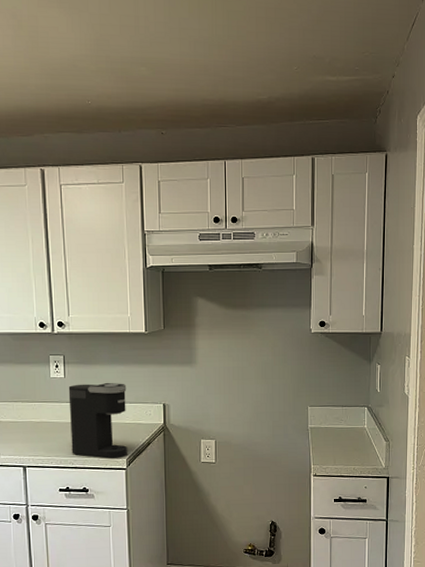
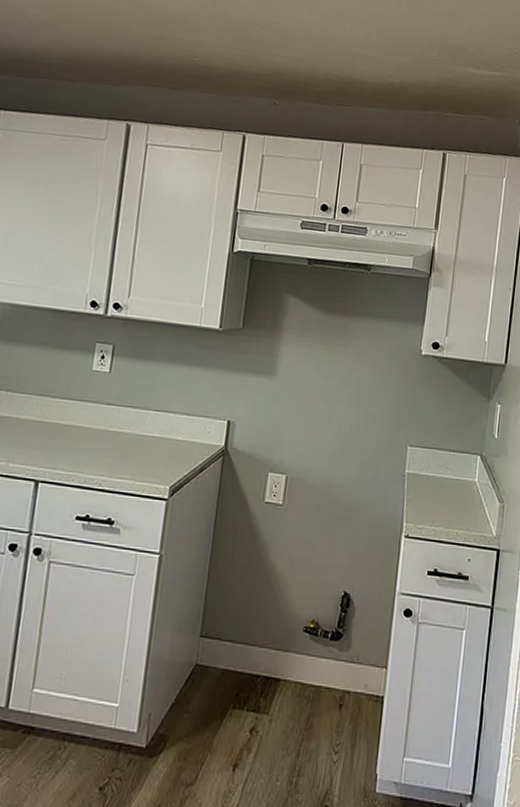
coffee maker: present [68,382,127,459] -> none [101,382,186,485]

